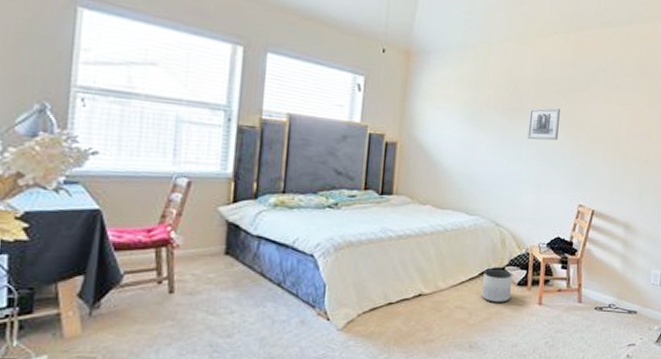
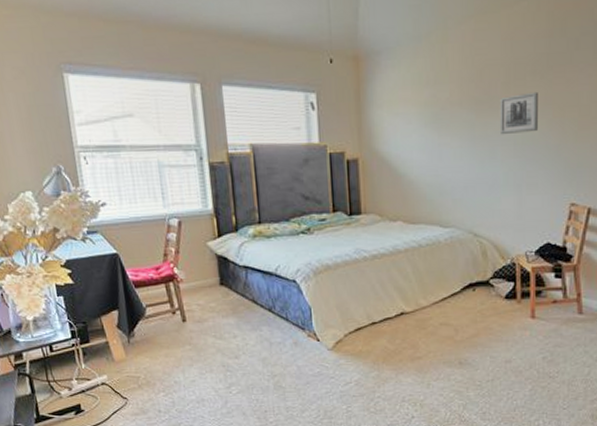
planter: present [482,268,512,303] -> none [466,282,498,318]

